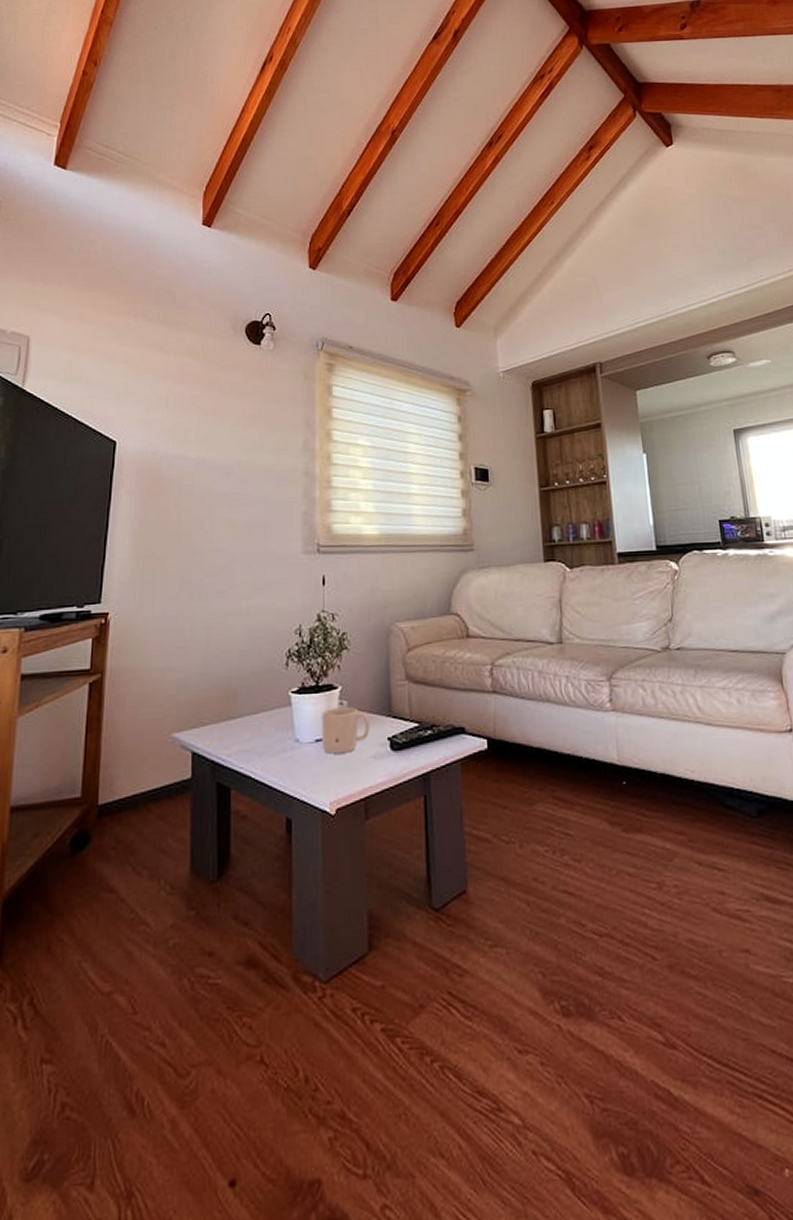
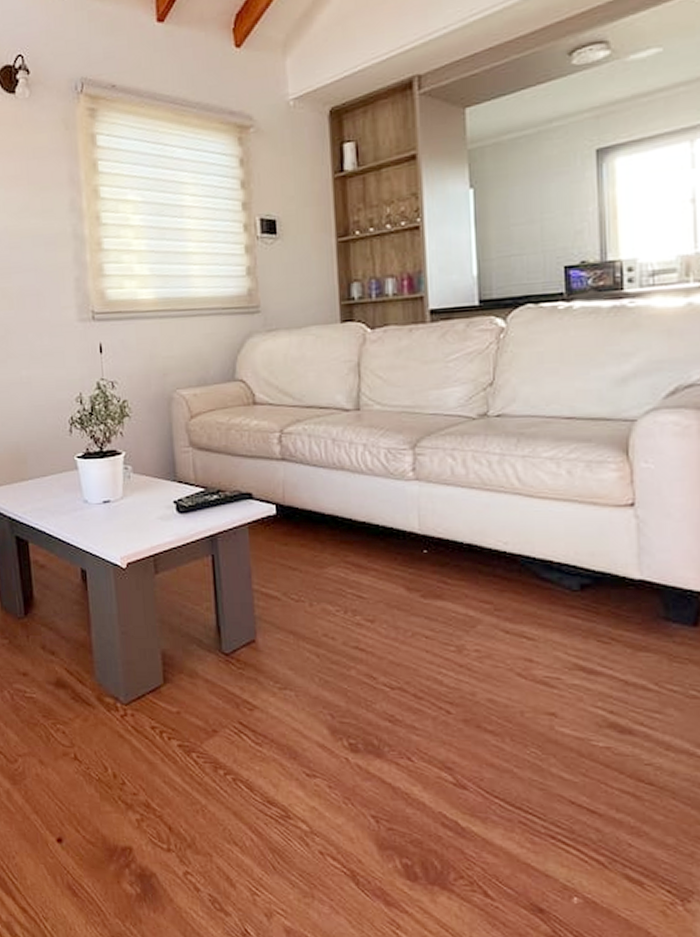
mug: present [321,706,370,754] -> none [107,471,156,514]

